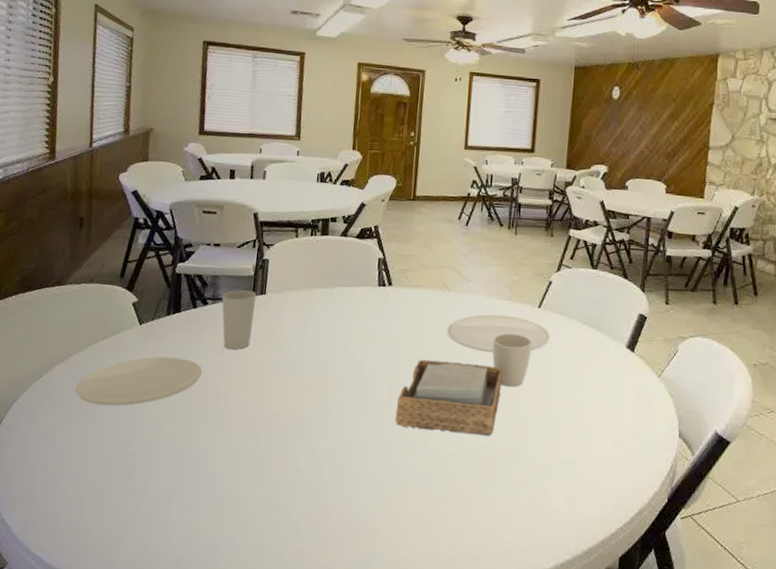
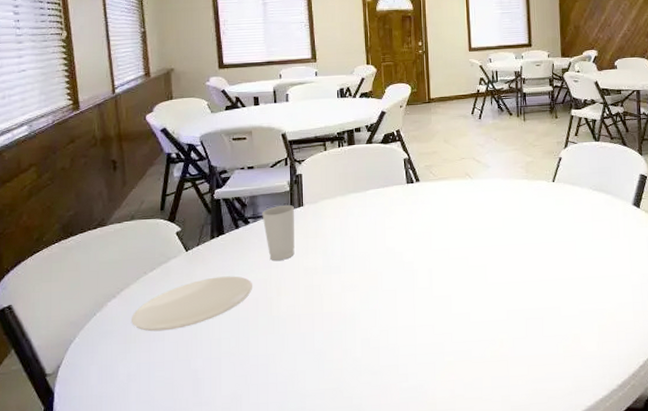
napkin holder: present [395,359,503,436] -> none [437,238,530,305]
plate: present [447,314,550,353] -> none [474,192,566,228]
cup: present [492,333,532,387] -> none [516,208,551,255]

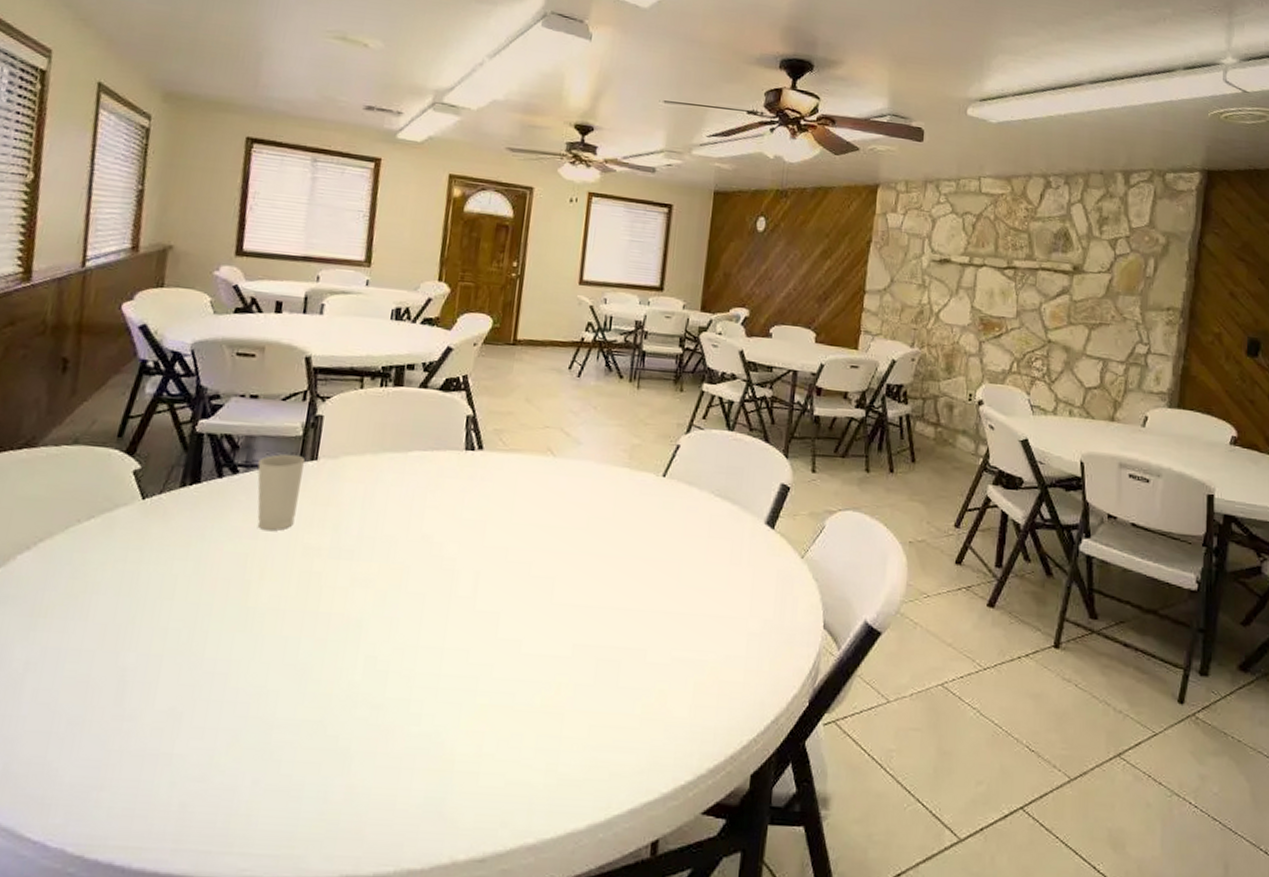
plate: present [132,276,252,332] -> none [46,540,227,607]

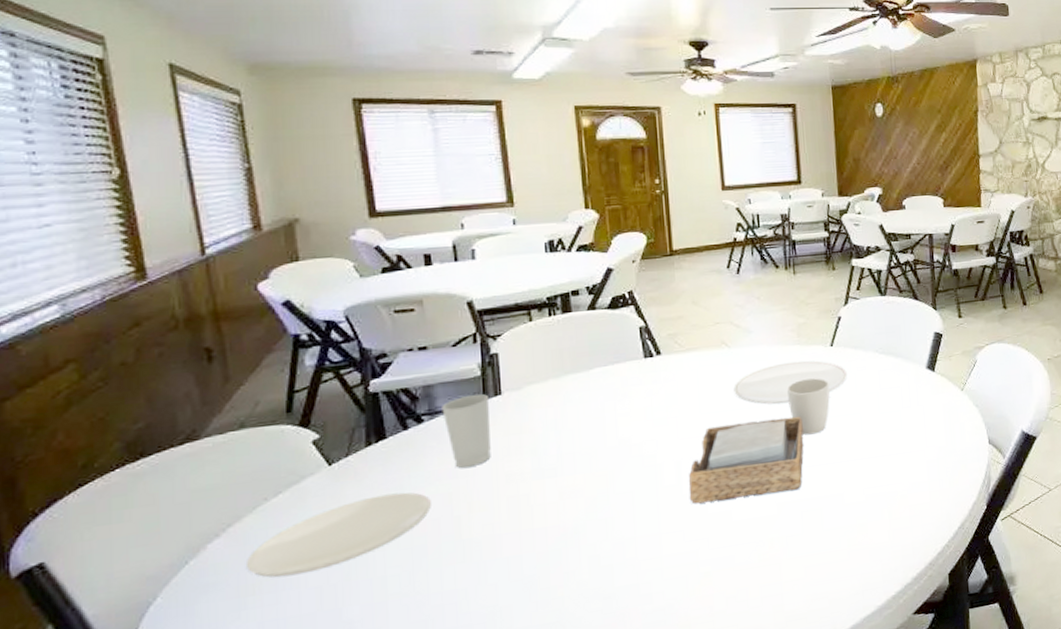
plate: none [46,540,227,607] -> present [247,492,431,578]
napkin holder: none [481,540,618,634] -> present [688,416,804,505]
plate: none [550,484,676,532] -> present [733,360,847,405]
cup: none [605,508,654,573] -> present [786,378,830,435]

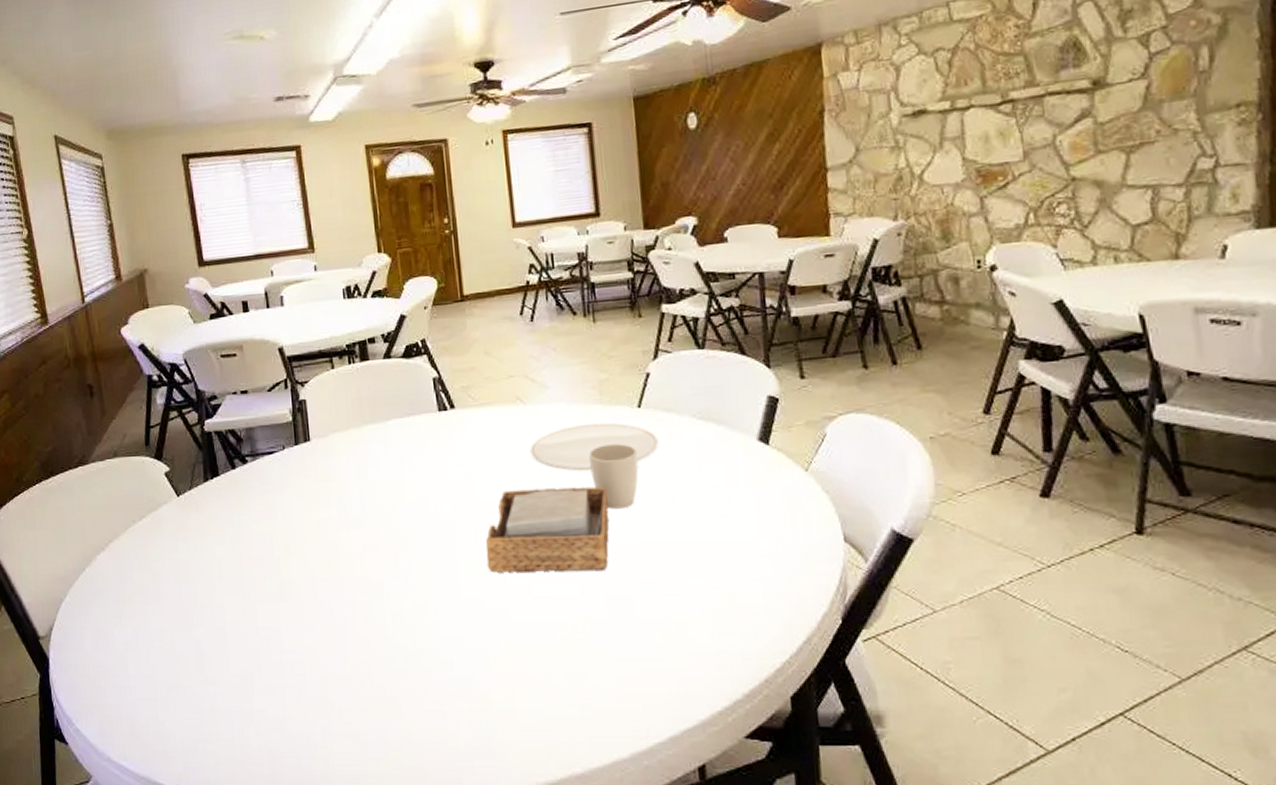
plate: present [247,492,431,578] -> none [123,528,256,593]
cup: present [442,394,491,468] -> none [261,440,303,510]

